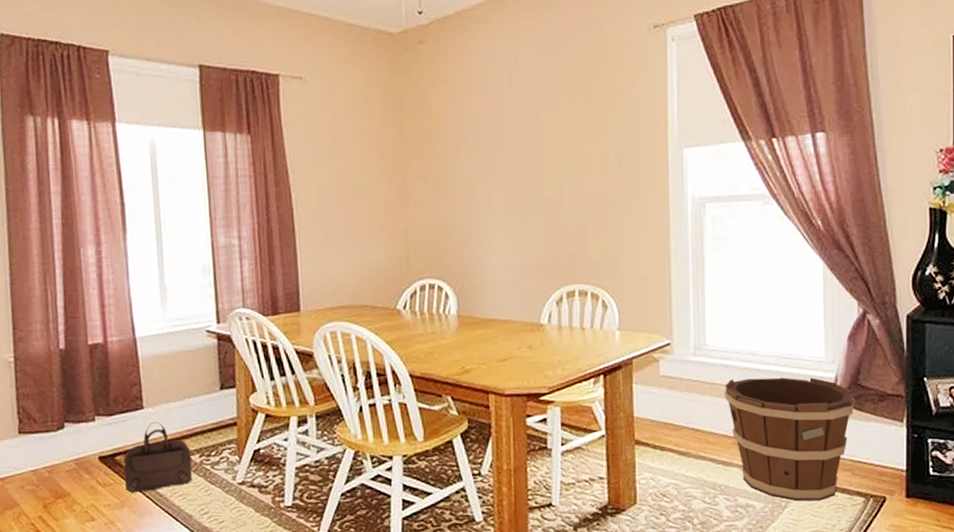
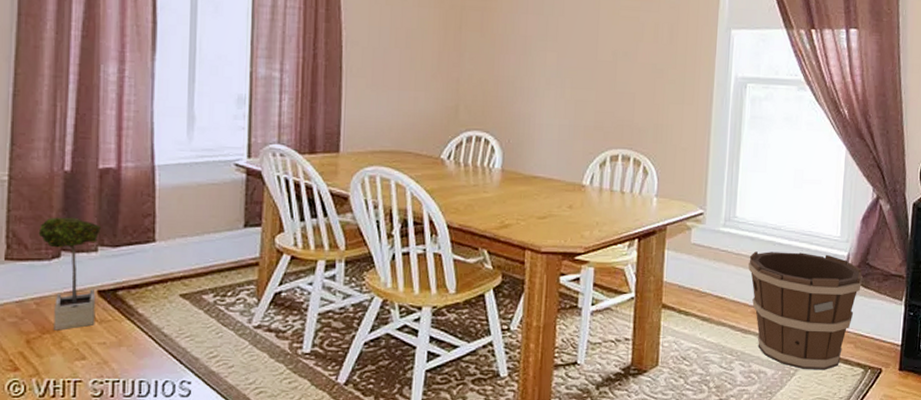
potted tree: none [43,391,99,495] -> present [38,217,101,331]
handbag: present [123,421,193,493] -> none [125,256,205,331]

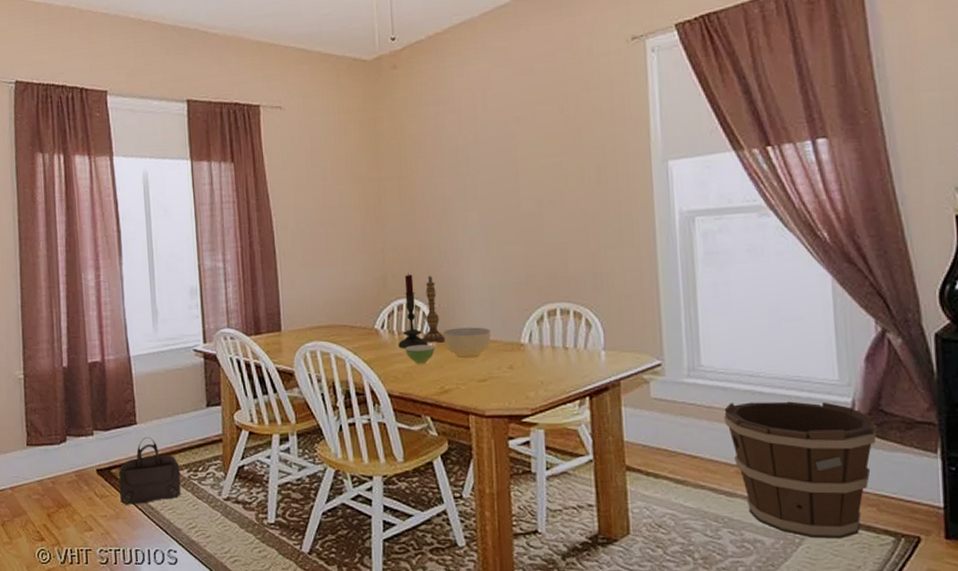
potted tree: present [38,217,101,331] -> none [48,406,97,505]
handbag: none [125,256,205,331] -> present [118,436,181,505]
candle: none [463,105,493,182] -> present [398,272,428,349]
bowl: none [469,178,501,199] -> present [405,344,436,366]
candlestick: none [487,110,510,178] -> present [421,275,445,343]
bowl: none [509,164,556,196] -> present [443,327,491,359]

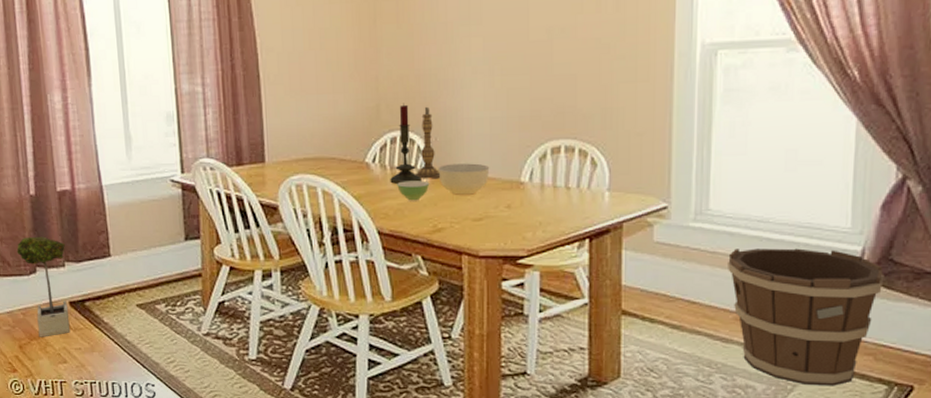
potted tree: none [48,406,97,505] -> present [16,236,71,337]
handbag: present [118,436,181,505] -> none [92,269,159,338]

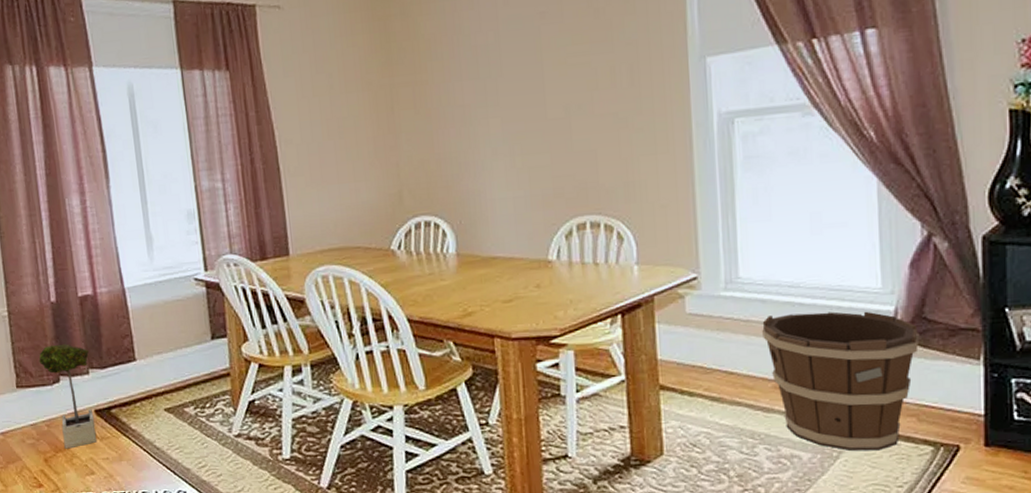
candle: present [390,103,422,185] -> none [417,187,449,271]
bowl: present [397,181,430,202] -> none [424,265,458,288]
candlestick: present [415,106,440,179] -> none [441,189,467,264]
bowl: present [438,163,490,196] -> none [464,244,517,279]

